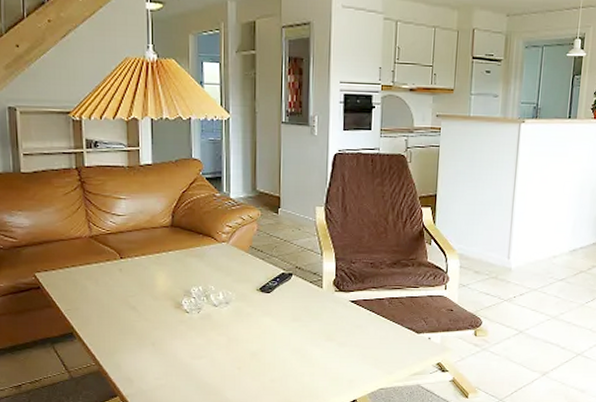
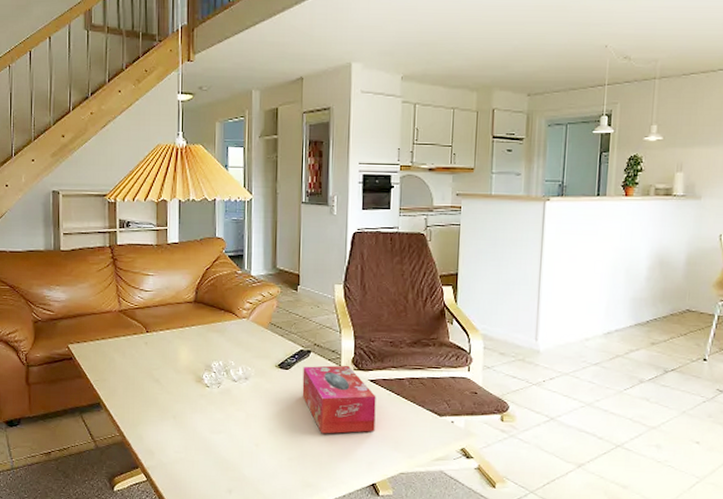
tissue box: none [284,287,357,355] -> present [302,365,376,434]

